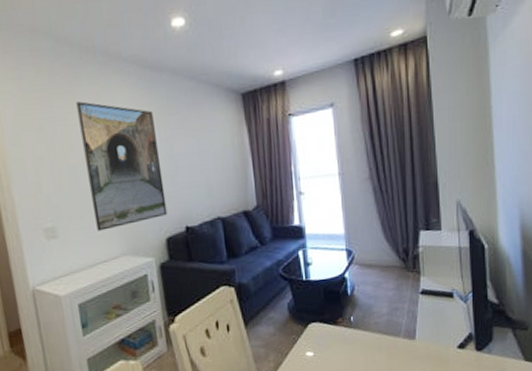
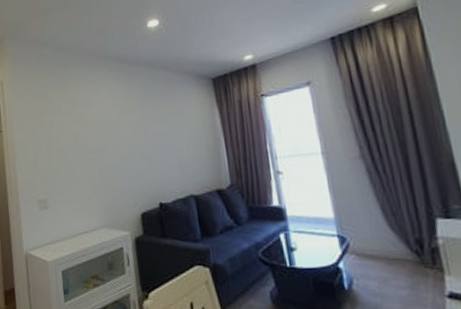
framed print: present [76,101,168,231] -> none [68,94,143,204]

